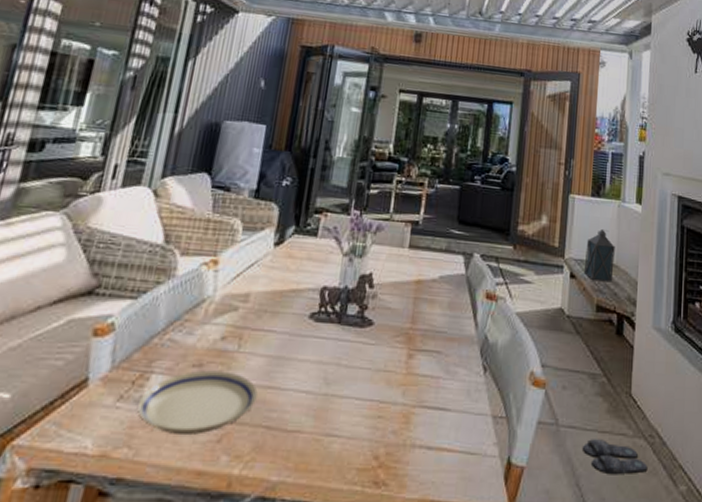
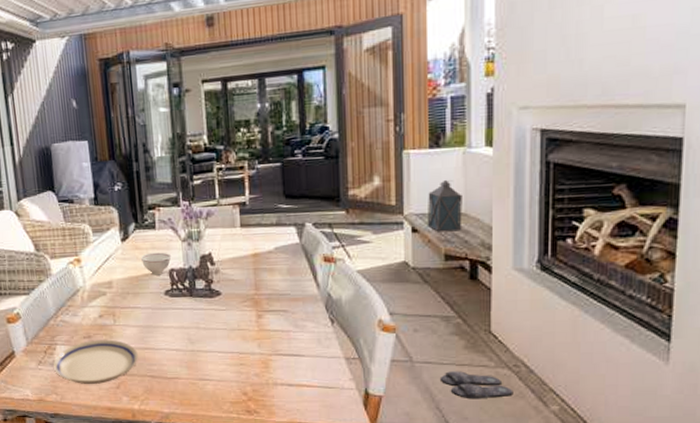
bowl: none [292,264,328,293] -> present [141,252,172,276]

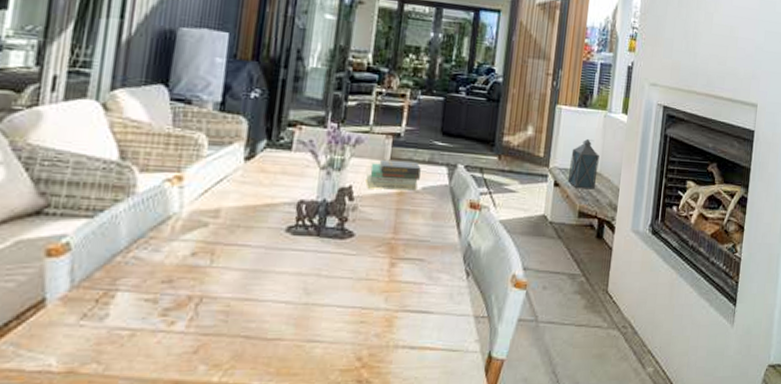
plate: present [53,339,138,384] -> none [103,286,234,348]
bowl: present [141,252,172,276] -> none [265,178,304,207]
books: none [222,226,271,254] -> present [366,160,421,191]
slippers: present [441,371,513,399] -> none [560,332,620,362]

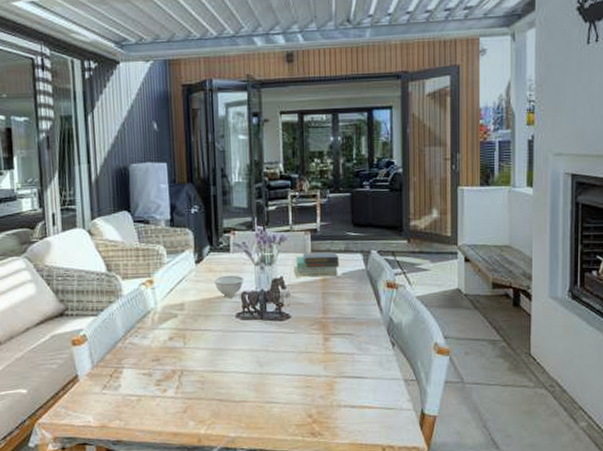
bowl: none [265,178,304,207] -> present [214,275,244,298]
lantern: present [567,138,600,190] -> none [477,214,508,262]

